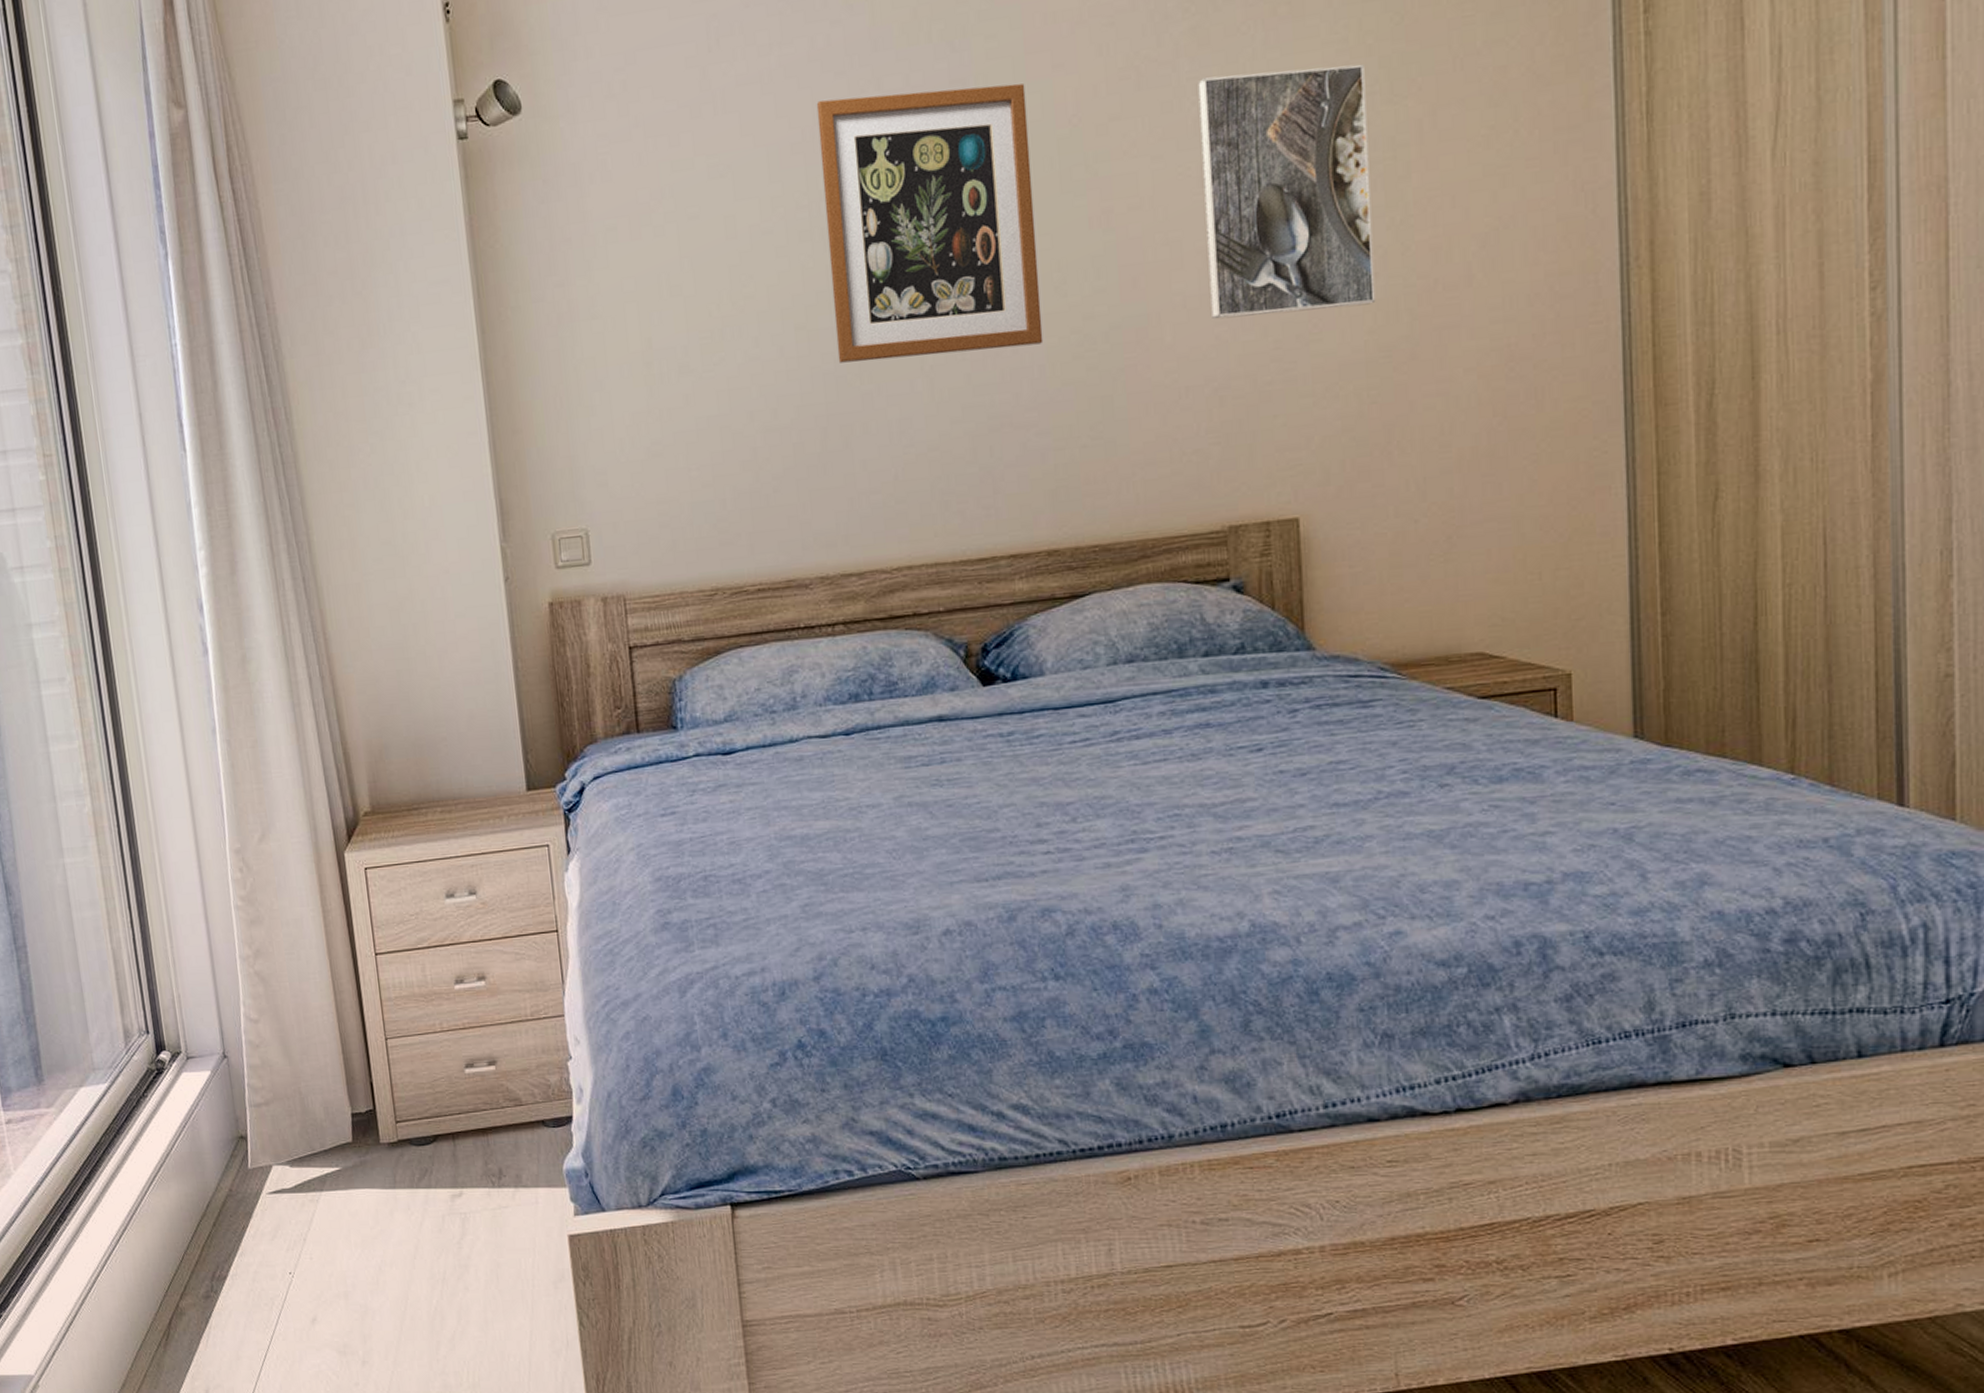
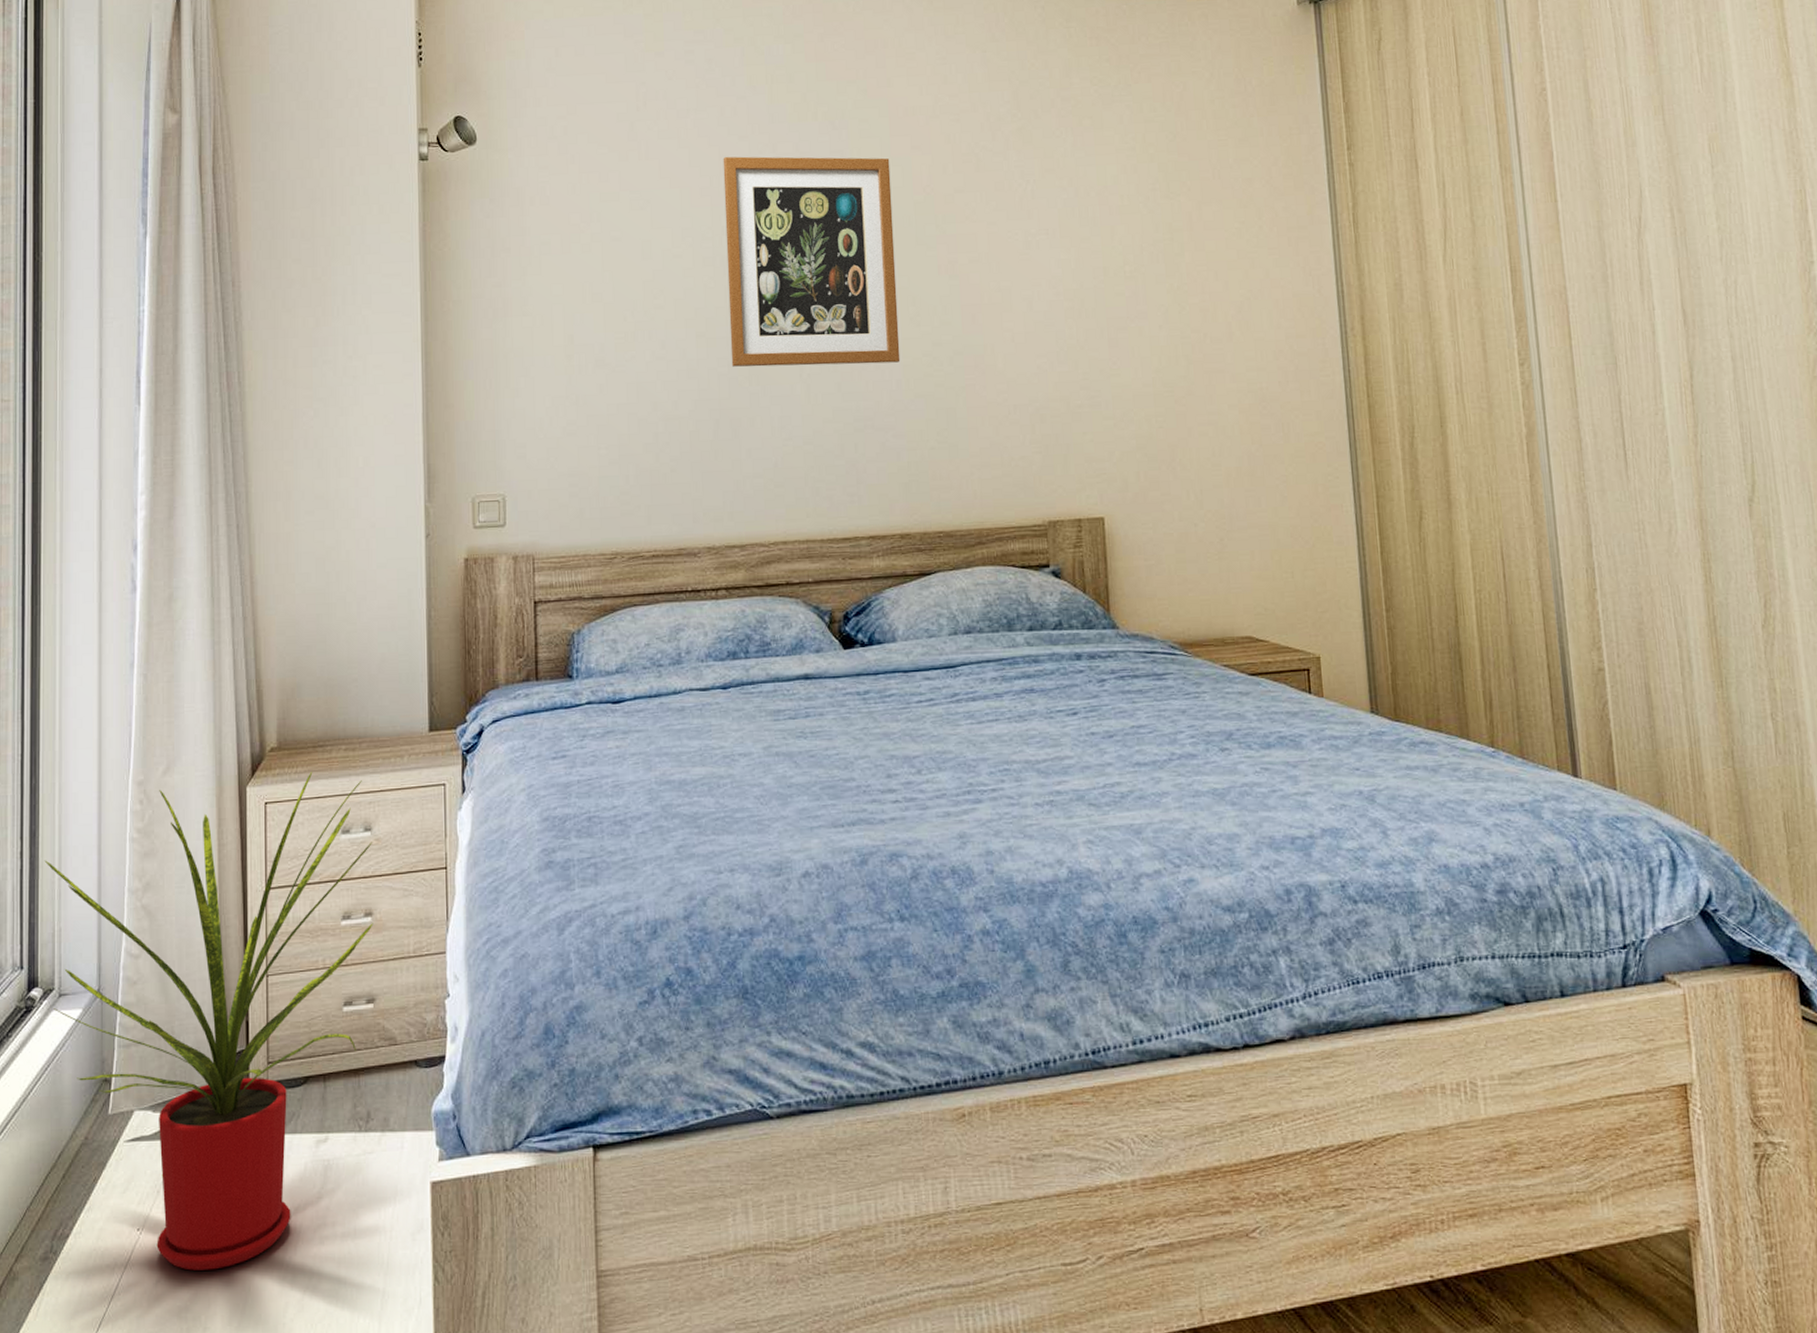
house plant: none [154,836,488,1311] -> present [44,772,373,1271]
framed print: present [1198,63,1376,320] -> none [1023,166,1160,353]

